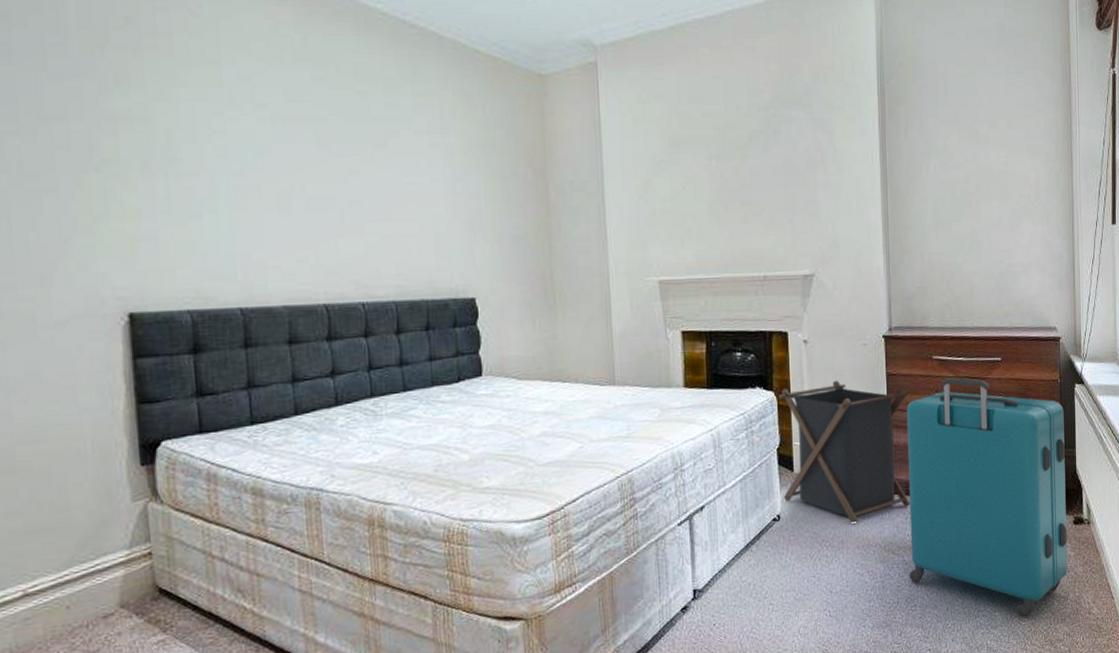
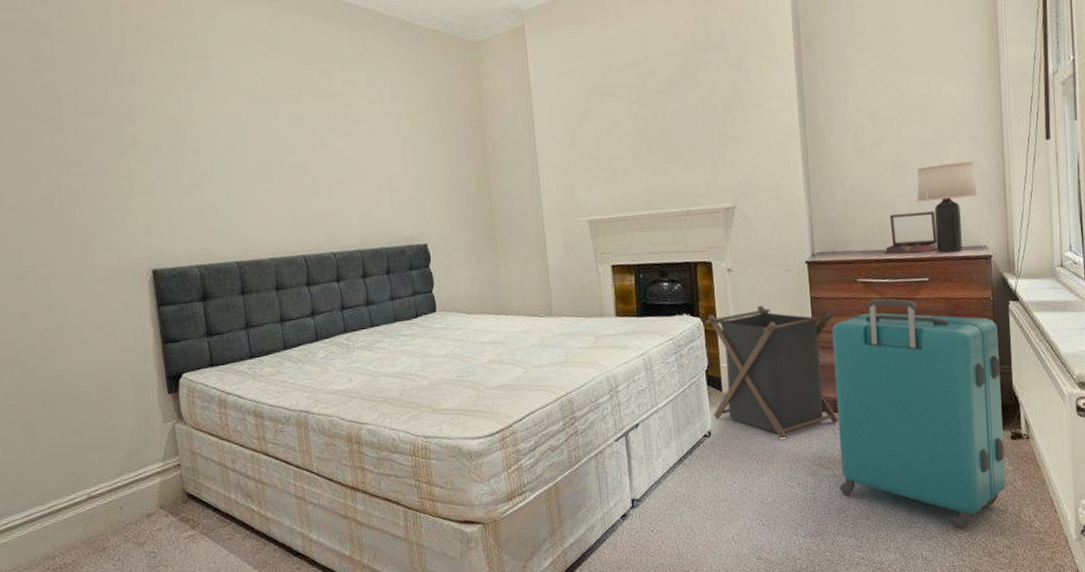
jewelry box: none [962,289,1010,332] -> present [886,210,937,255]
table lamp: none [992,241,1049,334] -> present [917,161,978,254]

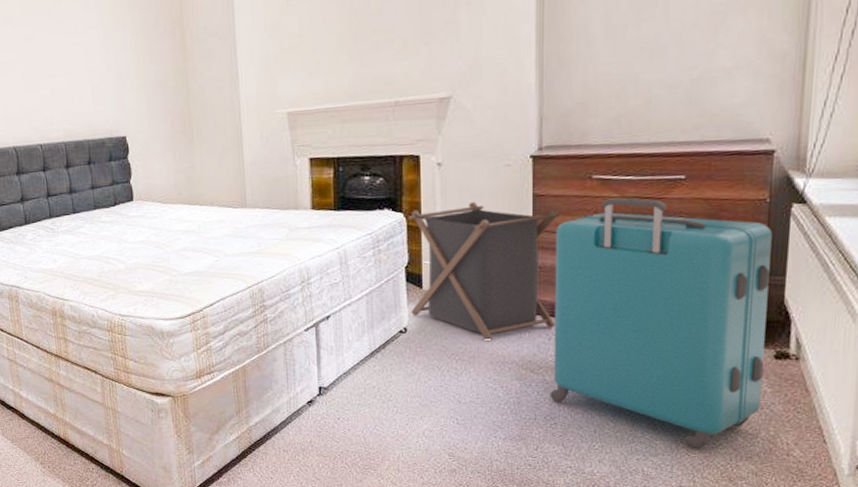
jewelry box: present [886,210,937,255] -> none [633,98,703,149]
table lamp: present [917,161,978,254] -> none [679,38,765,149]

